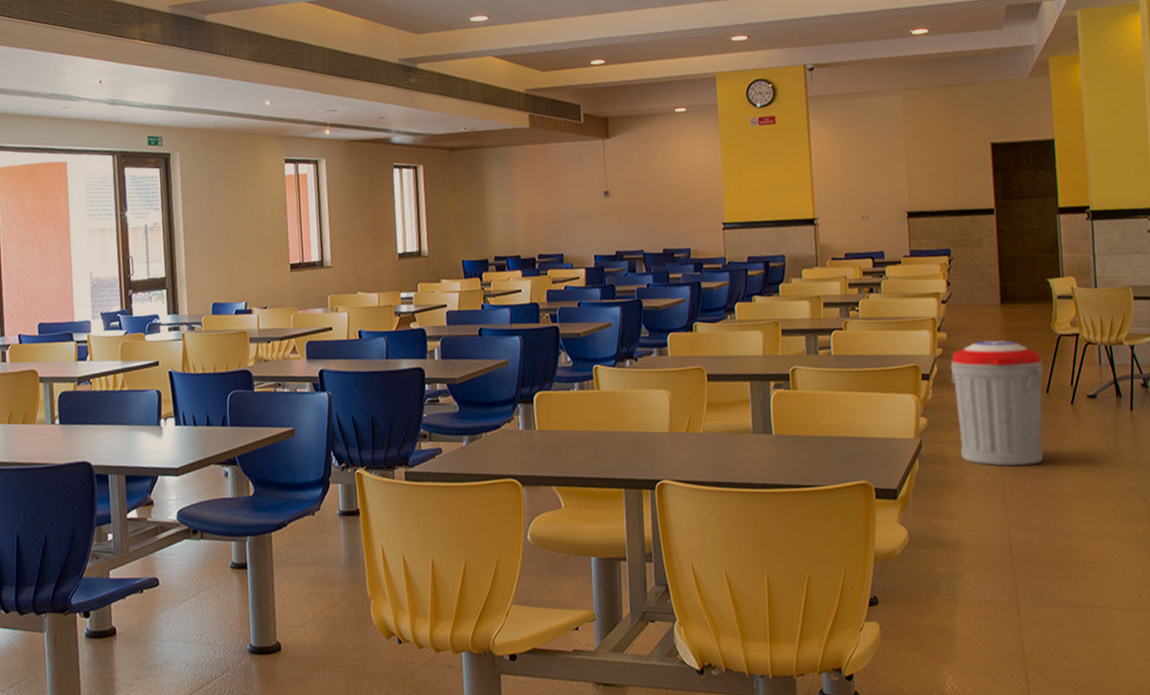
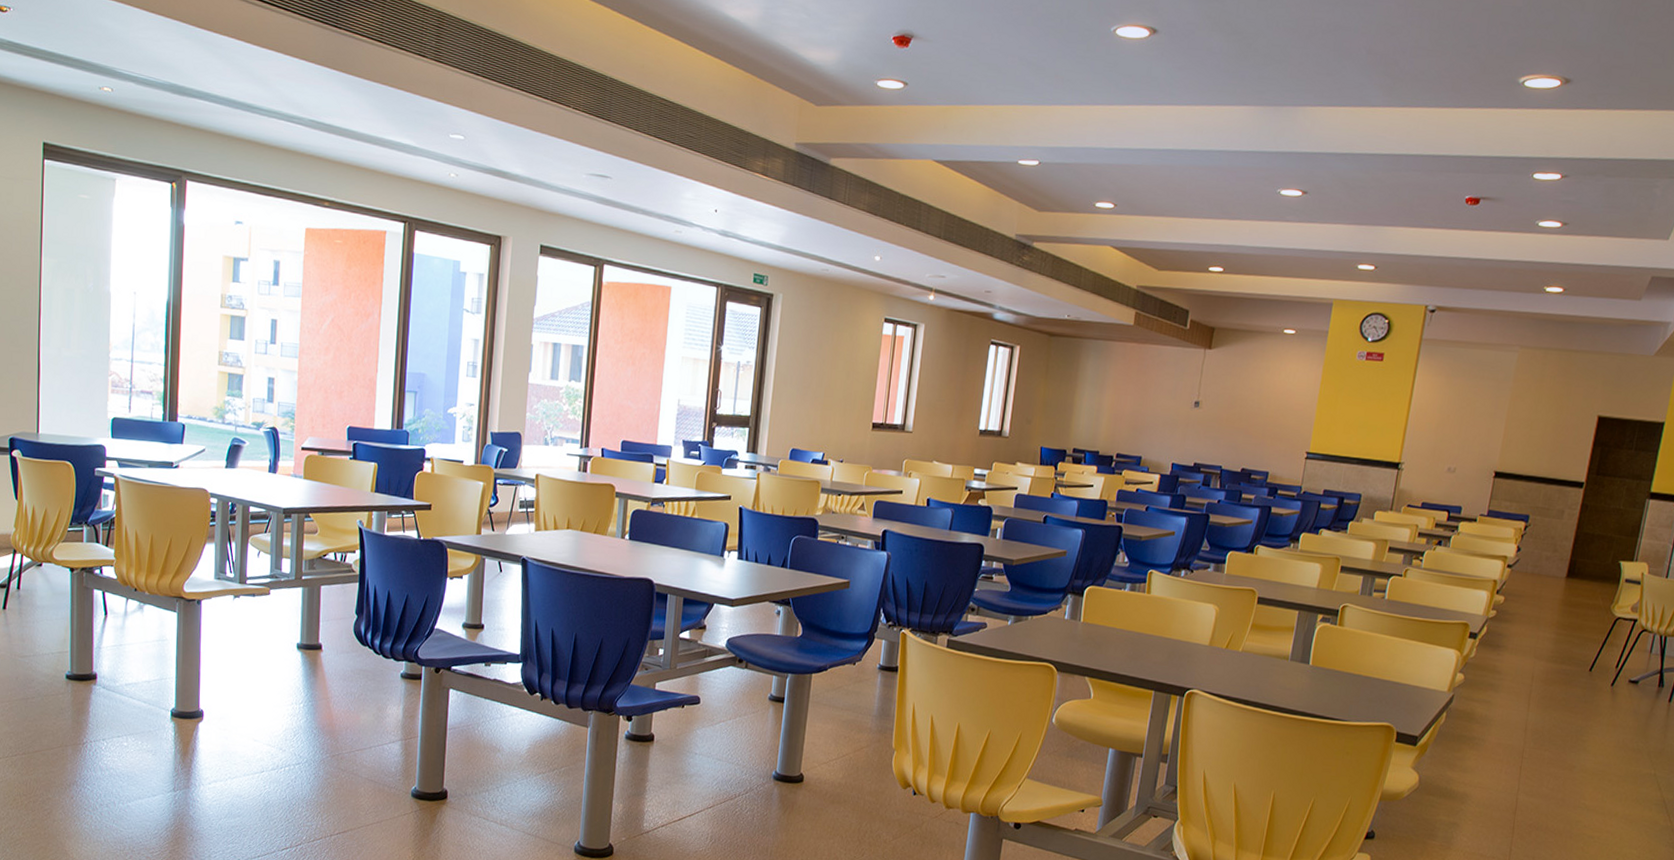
trash can: present [950,340,1044,466] -> none [1489,610,1593,737]

